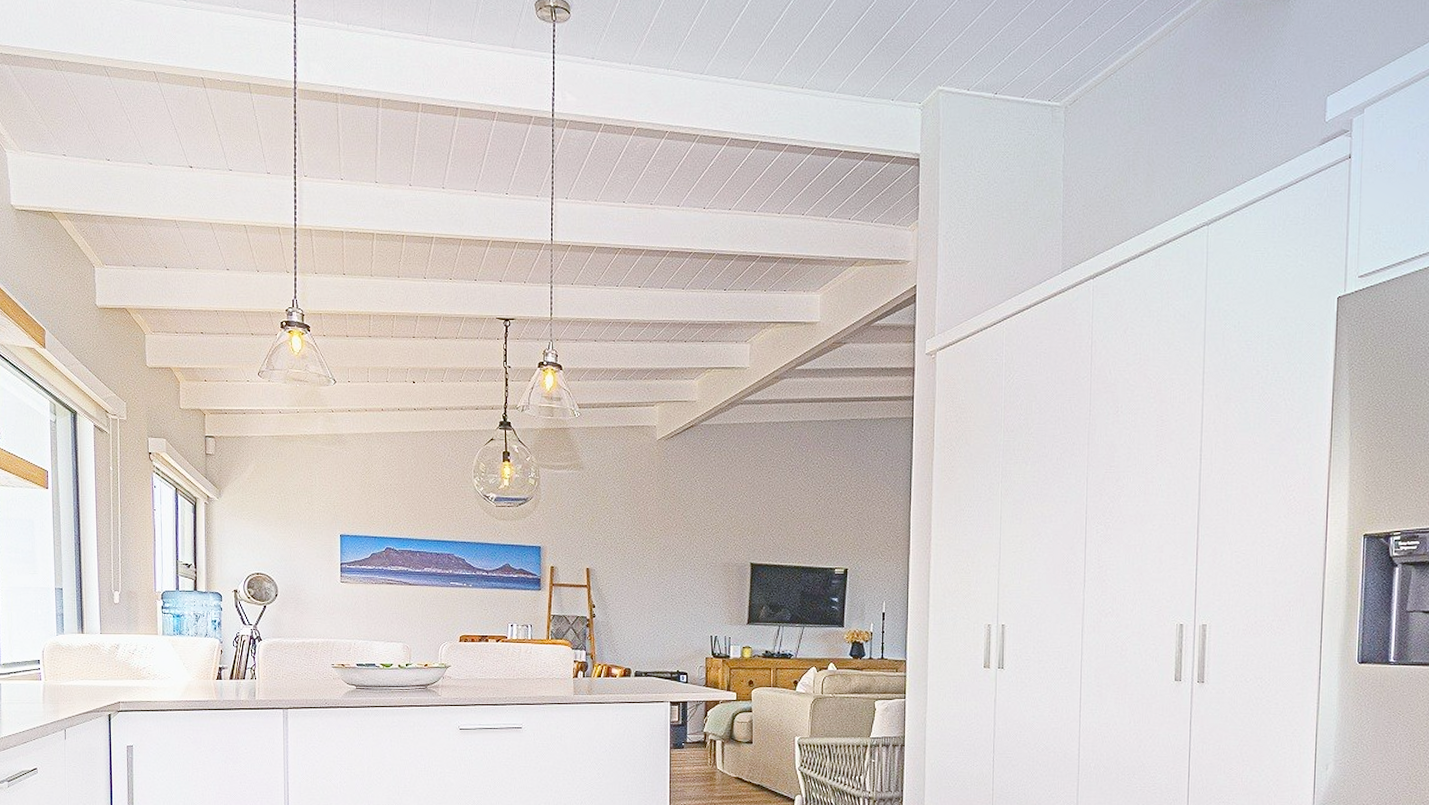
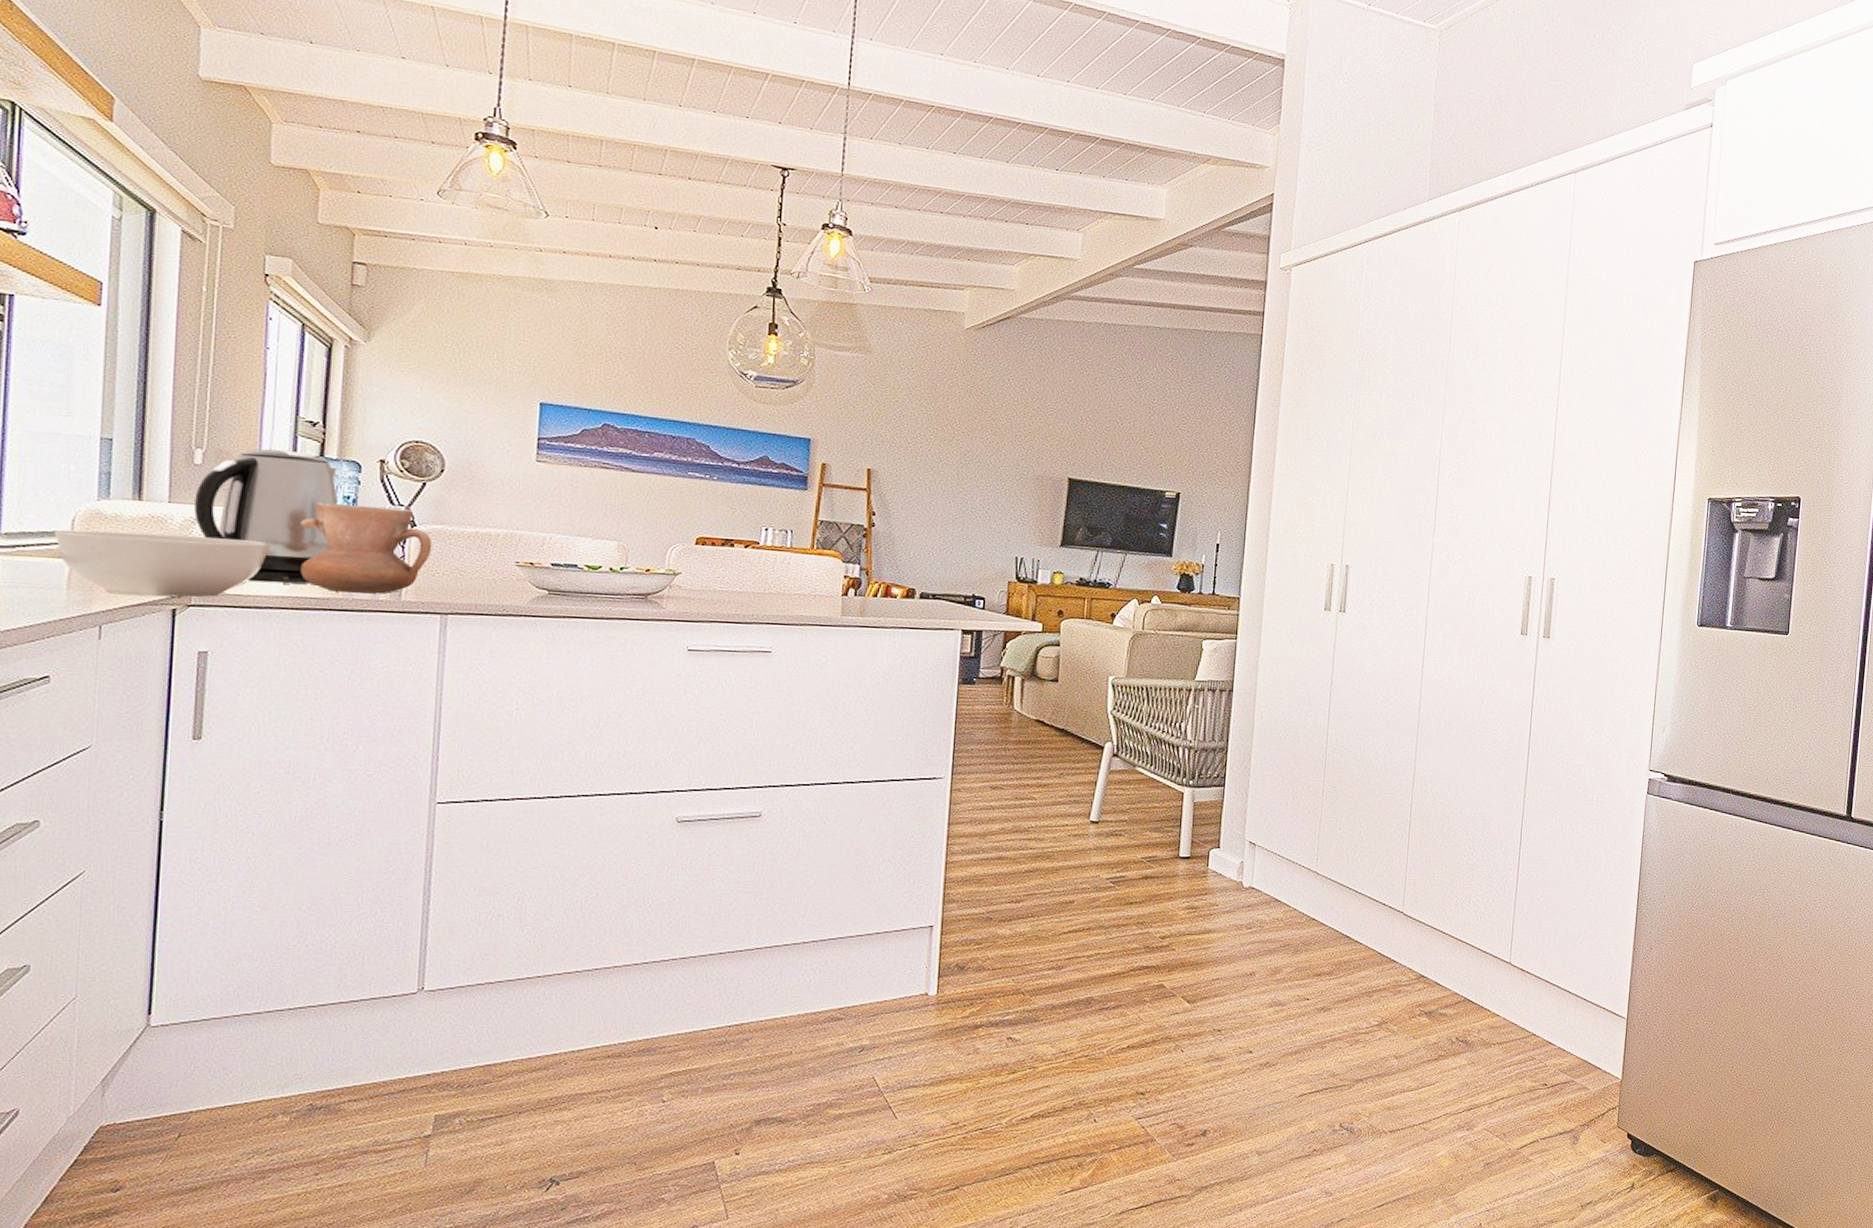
bowl: none [32,658,168,706] -> present [54,529,271,598]
kettle: none [117,588,208,691] -> present [194,449,338,584]
ceramic jug: none [185,626,274,695] -> present [300,502,433,594]

